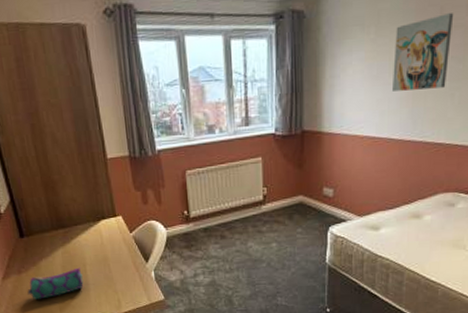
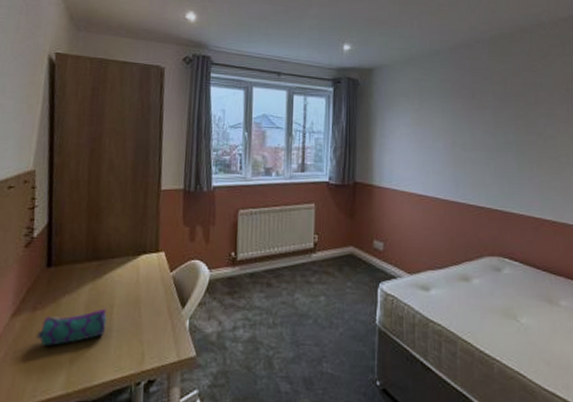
wall art: present [393,13,454,91] -> none [435,96,483,157]

